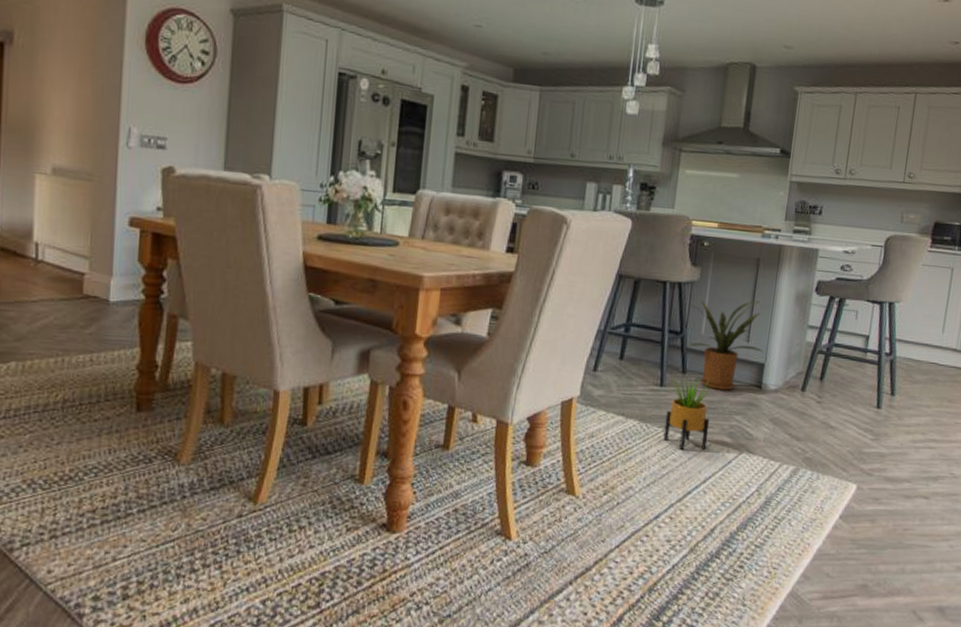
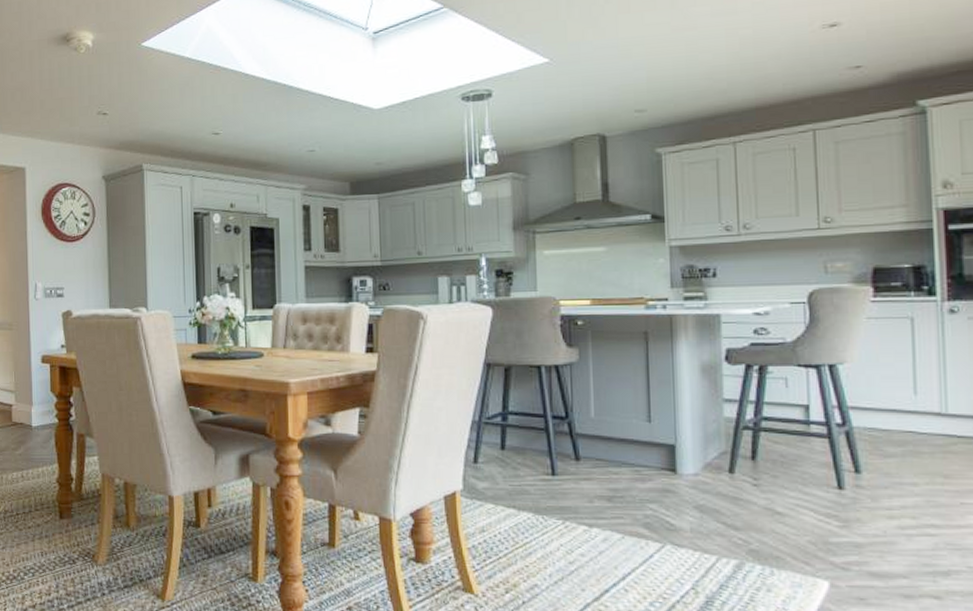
potted plant: present [663,375,712,451] -> none [564,463,620,545]
house plant: present [683,300,764,391] -> none [564,377,671,477]

